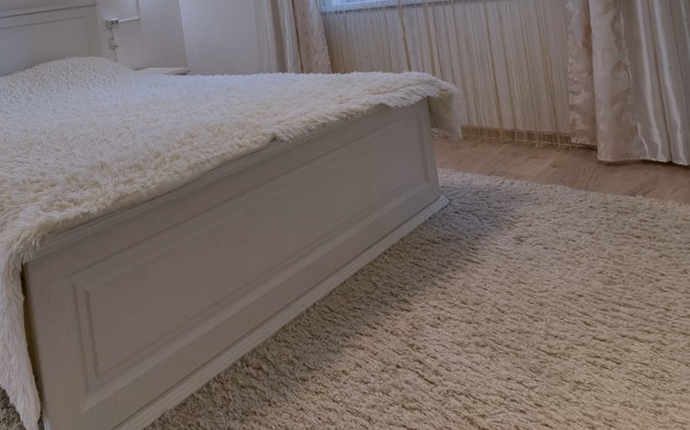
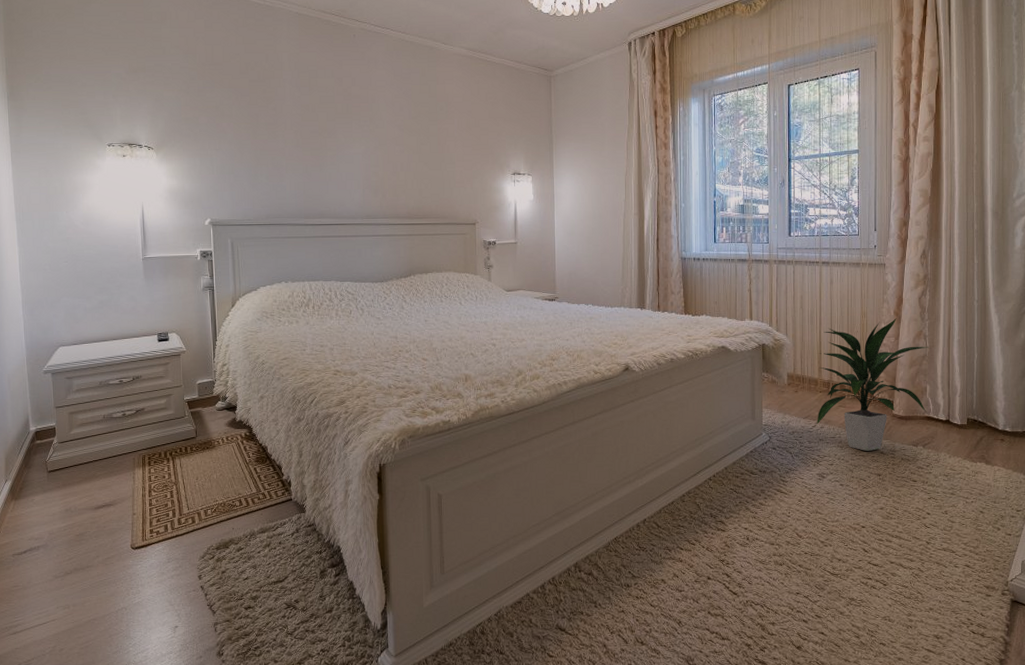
indoor plant: none [496,50,641,207] -> present [817,318,929,451]

